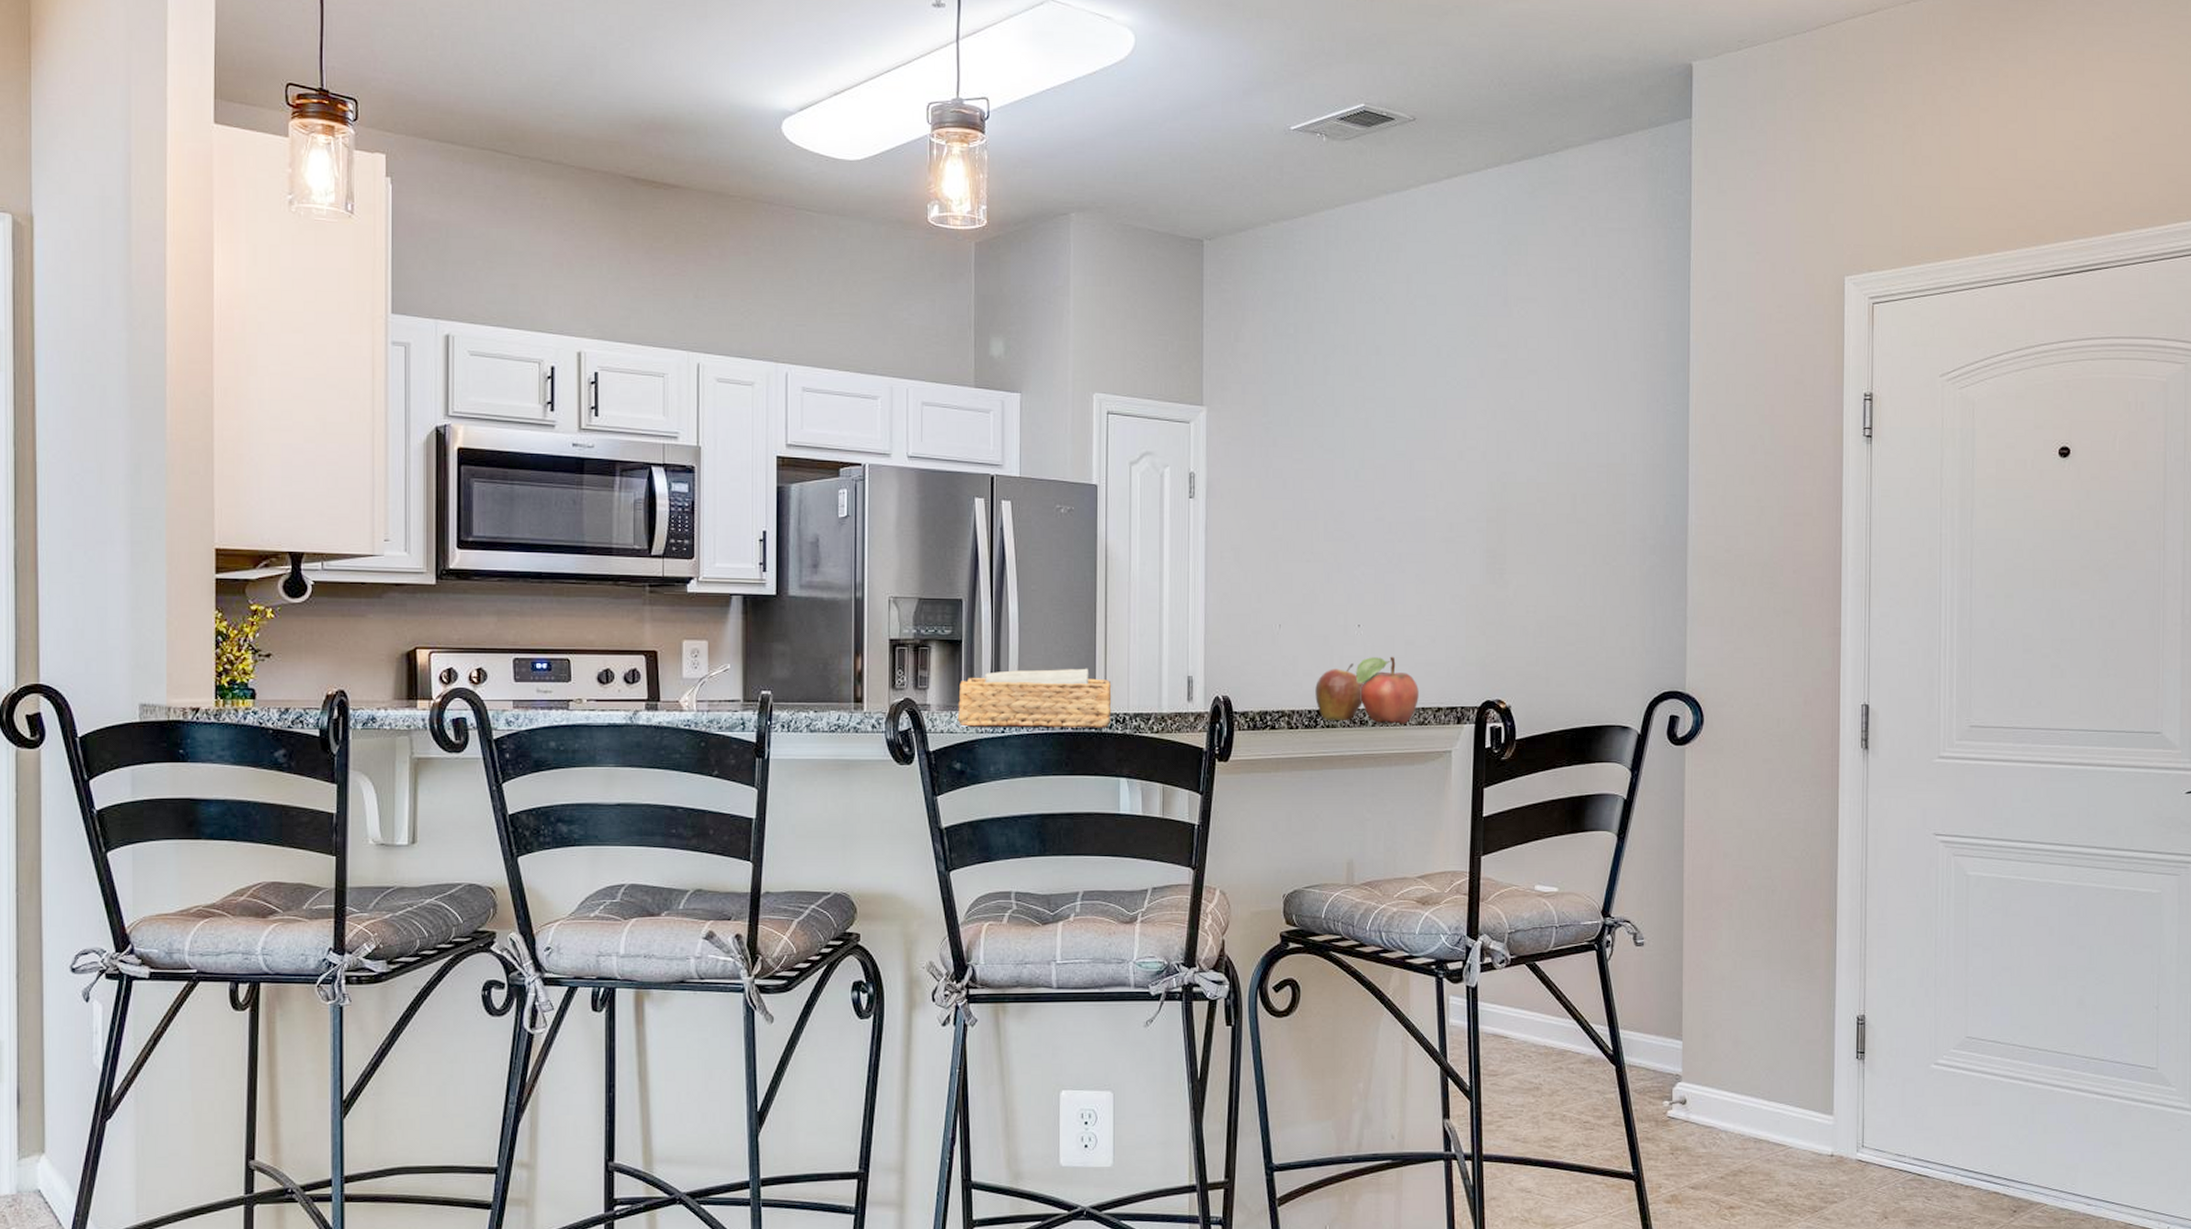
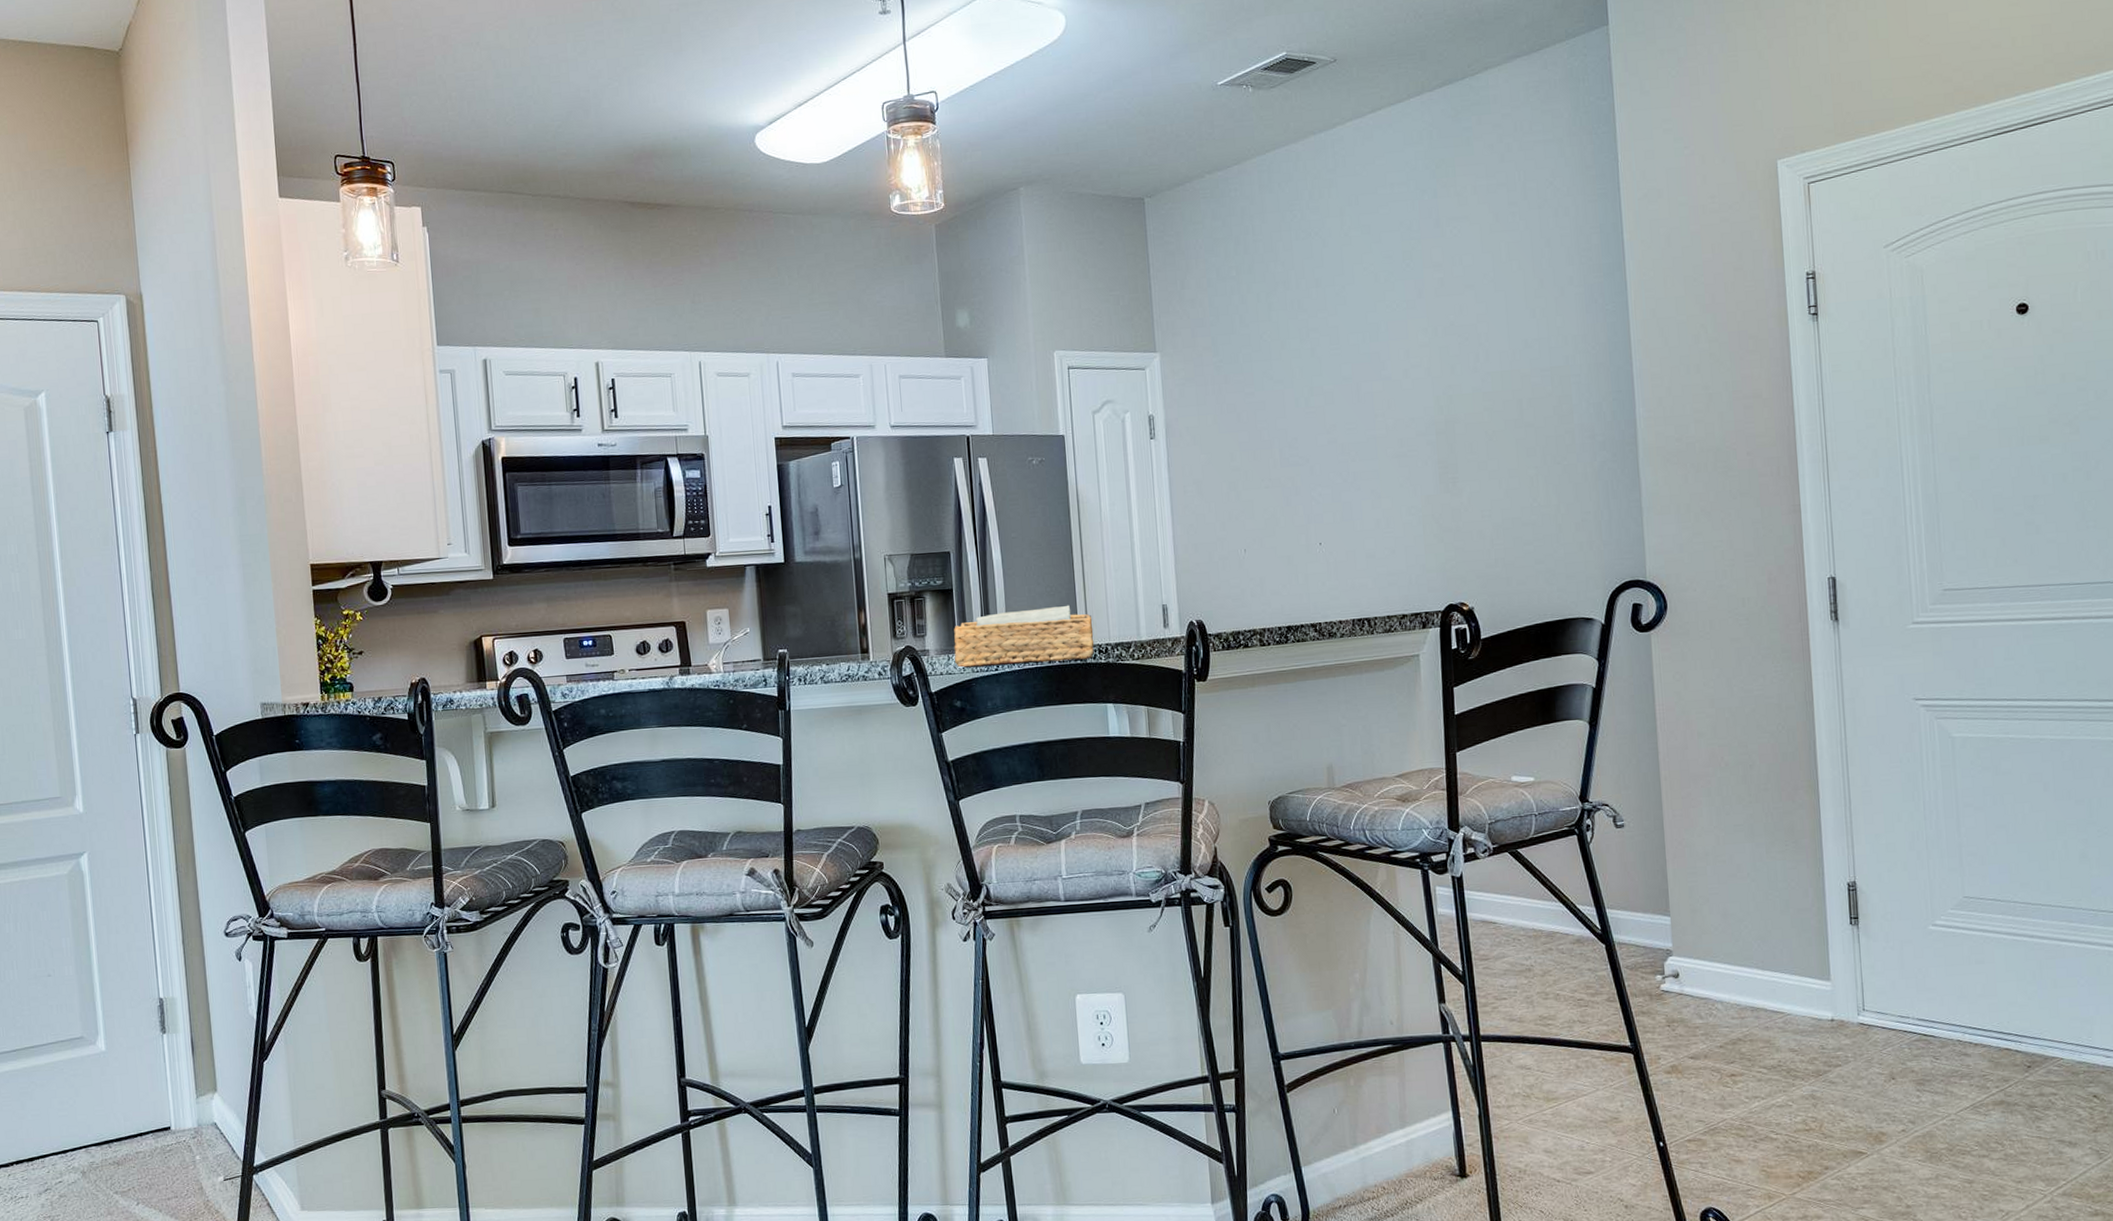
fruit: present [1315,664,1364,722] -> none [1283,580,1330,636]
fruit: present [1355,656,1419,724] -> none [1320,569,1383,634]

